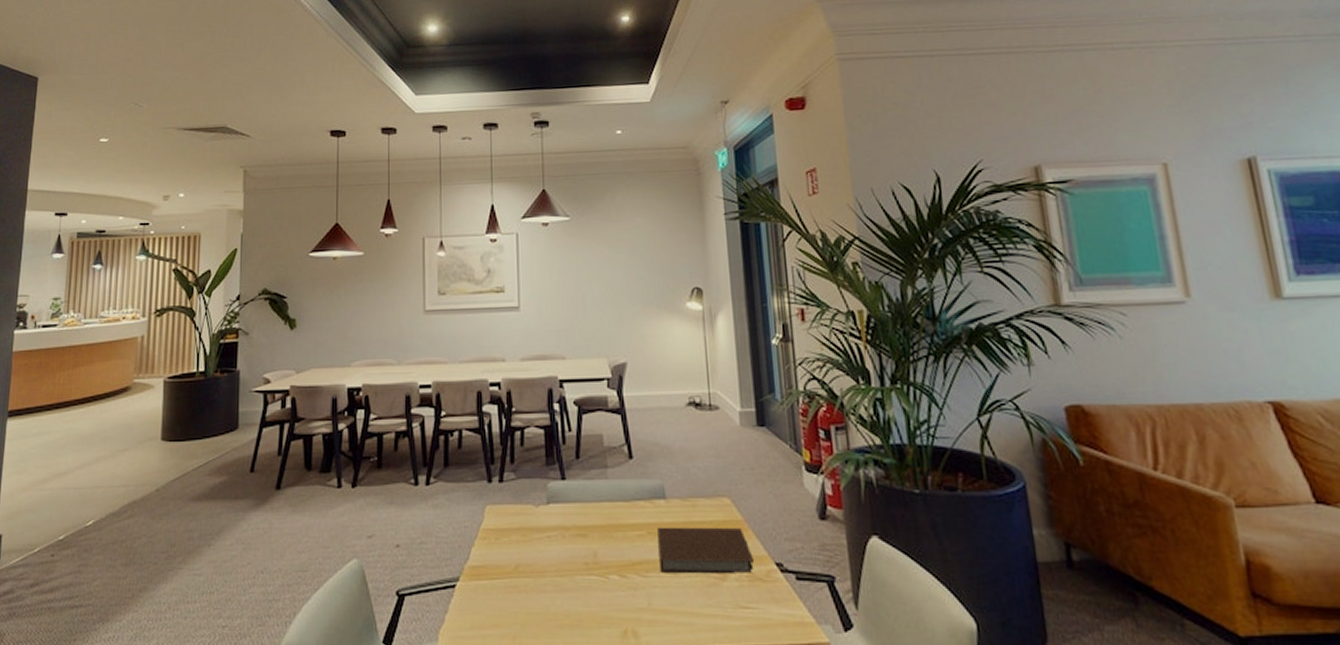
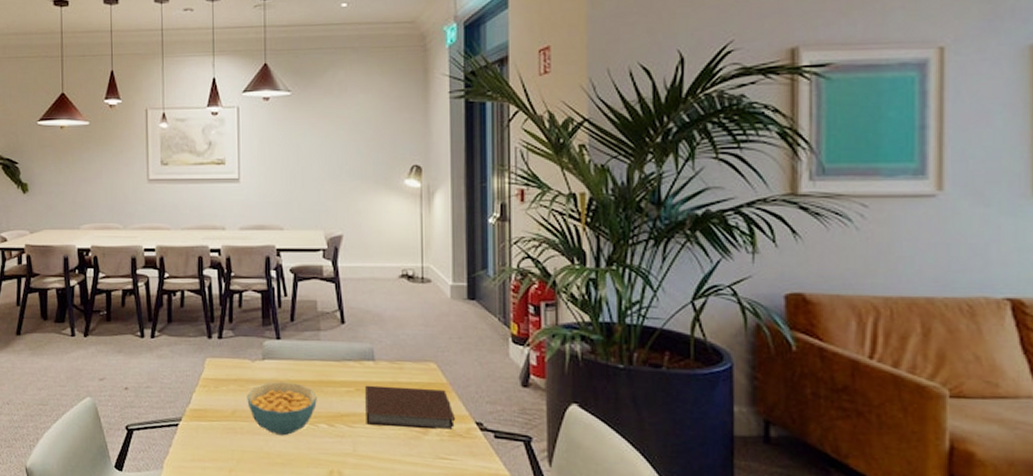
cereal bowl: none [531,529,607,592] -> present [247,382,317,436]

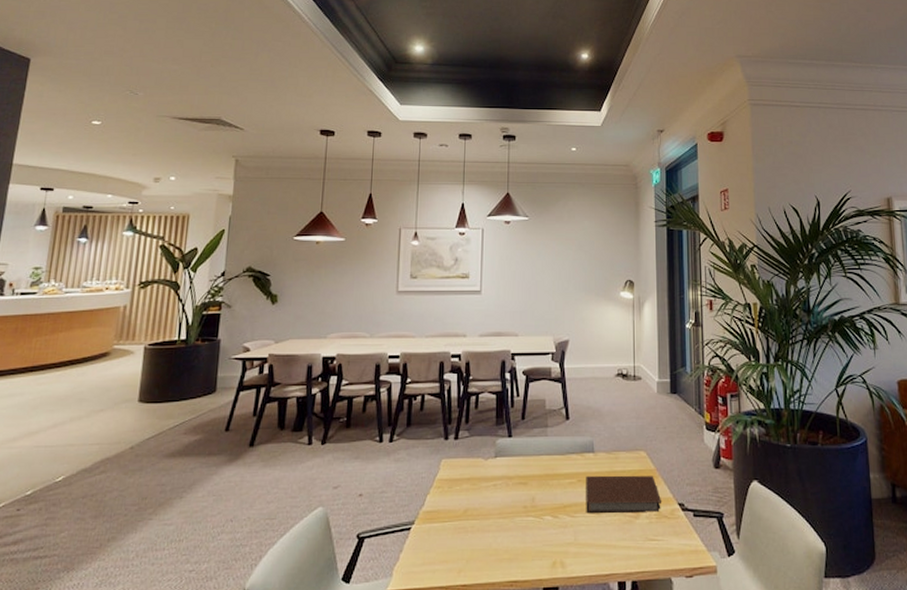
cereal bowl: present [247,382,317,436] -> none [479,478,543,531]

